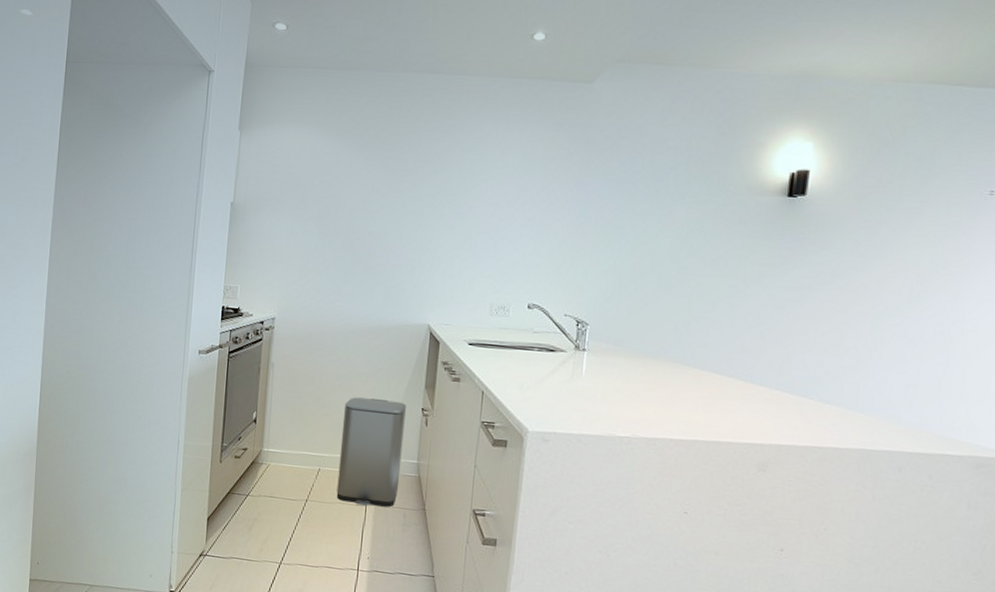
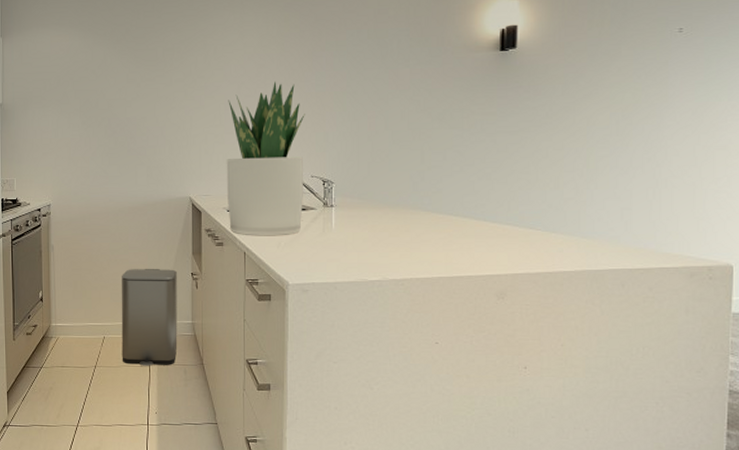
planter: none [469,206,564,378] -> present [226,81,305,236]

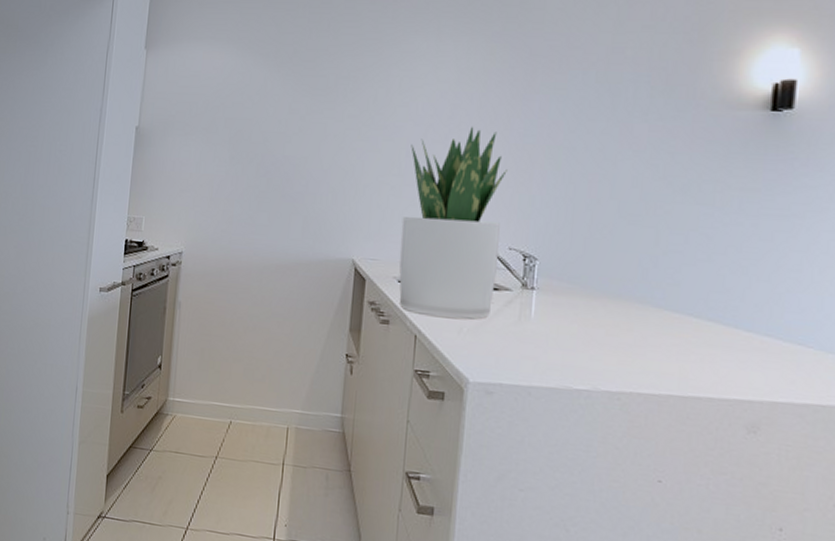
pedal bin: present [121,269,178,366] -> none [249,341,328,467]

